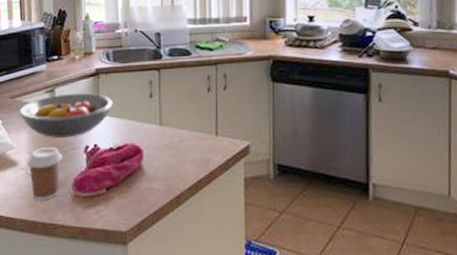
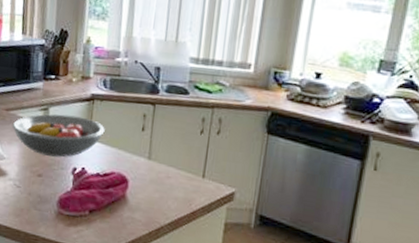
coffee cup: present [27,148,63,200] -> none [15,162,51,213]

